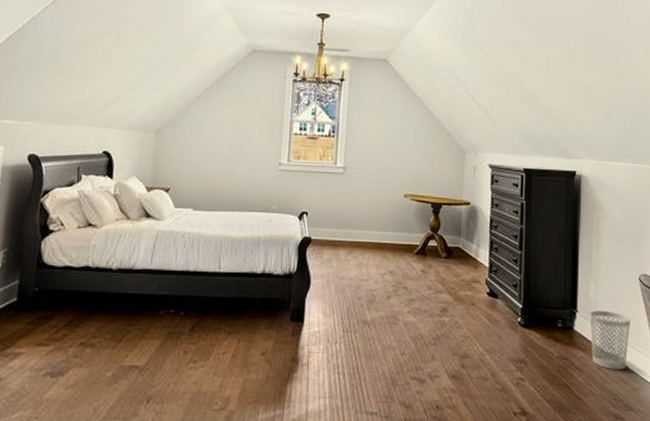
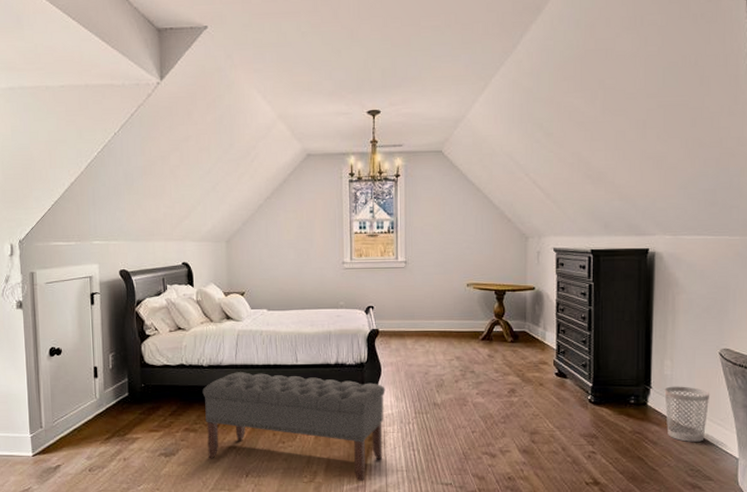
bench: none [104,278,314,409] -> present [202,372,385,481]

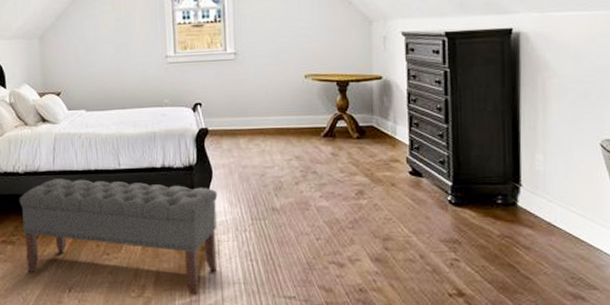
wastebasket: present [664,386,710,442] -> none [537,183,592,246]

